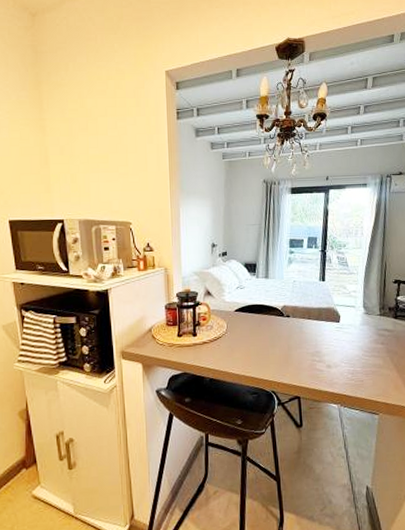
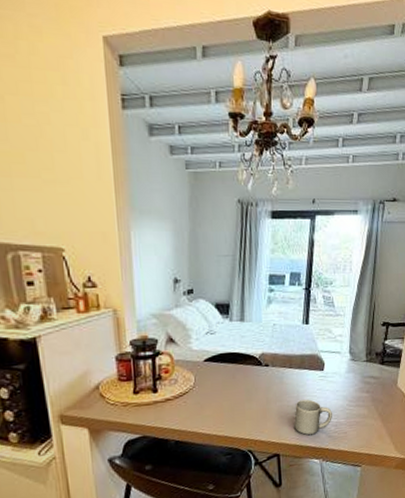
mug: none [313,348,349,381] -> present [294,399,332,436]

